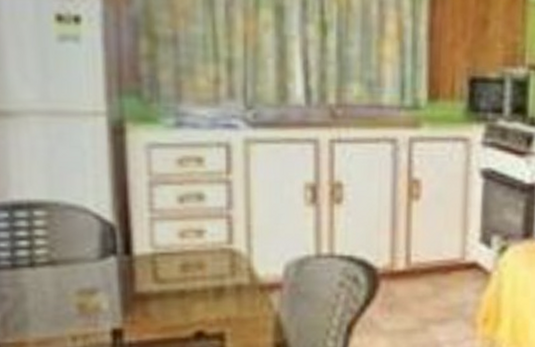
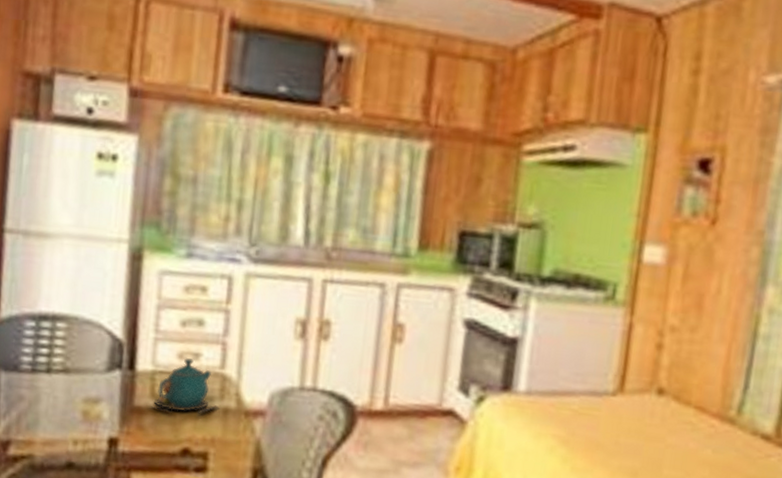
teapot: none [152,236,233,296] -> present [148,358,221,414]

